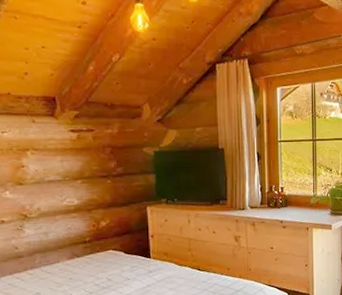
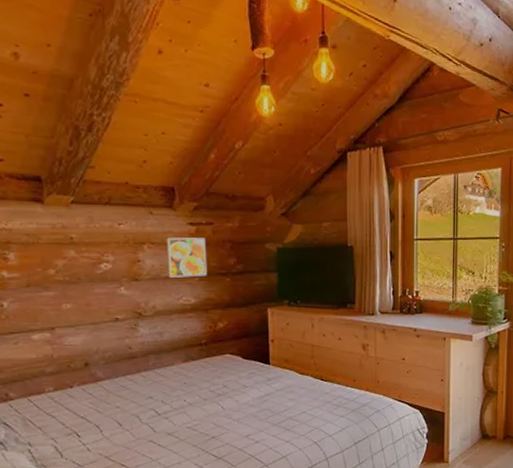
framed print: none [49,144,89,181] -> present [166,237,207,278]

